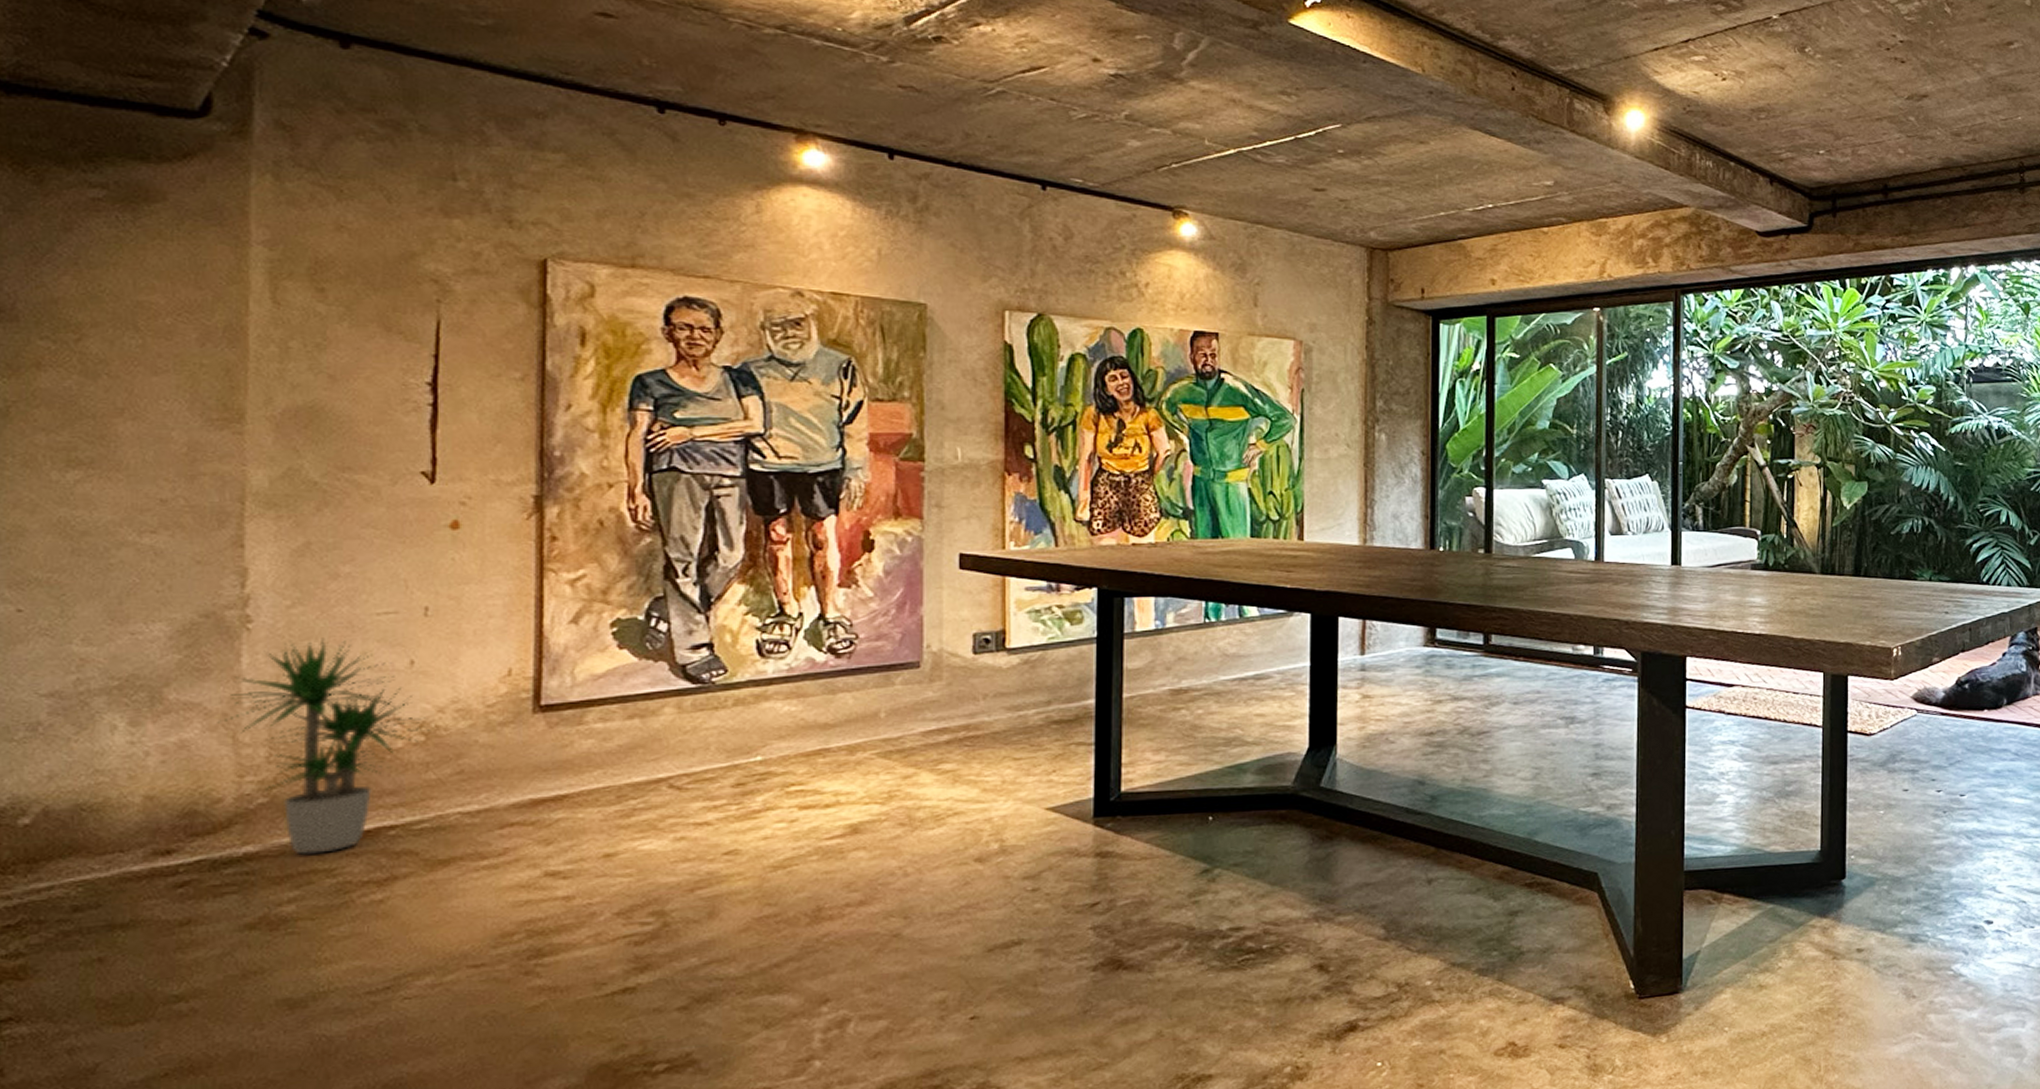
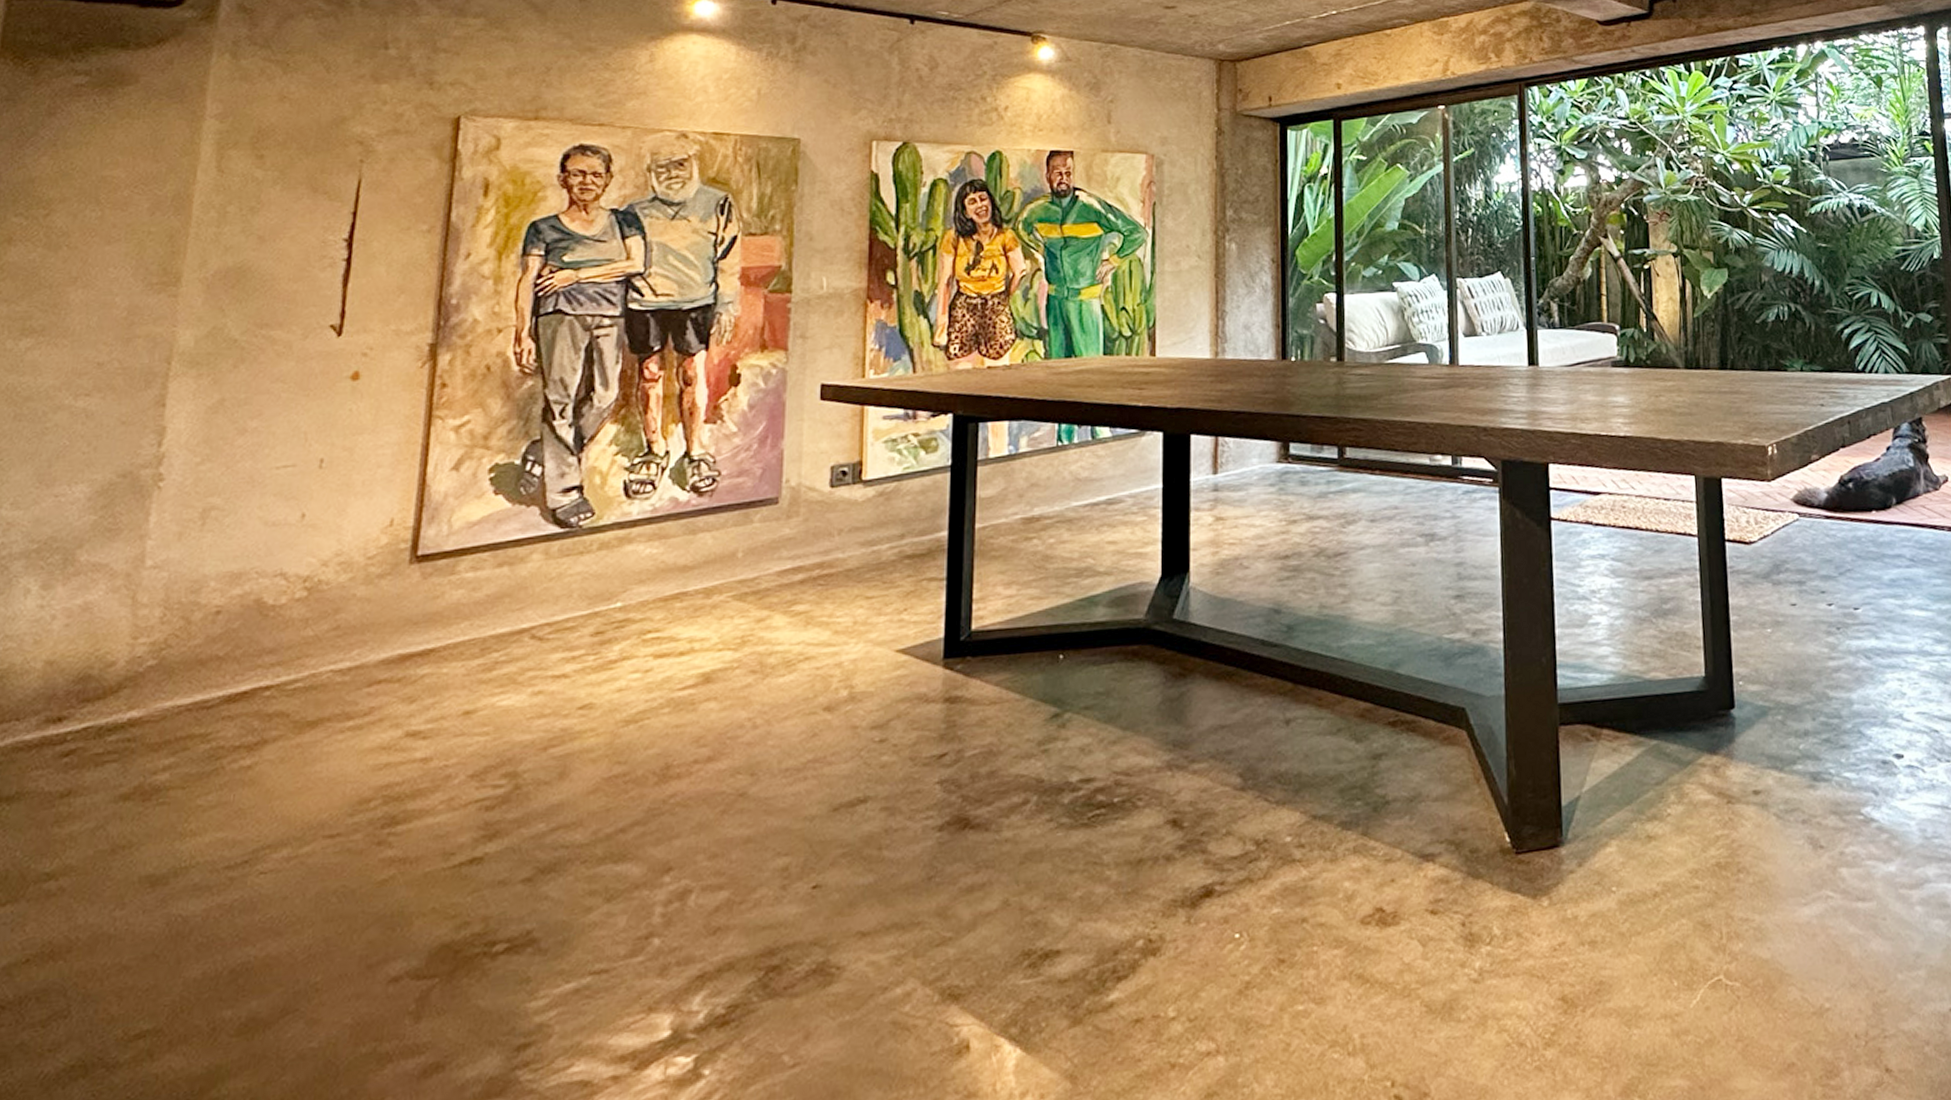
potted plant: present [217,637,431,855] -> none [120,493,314,719]

